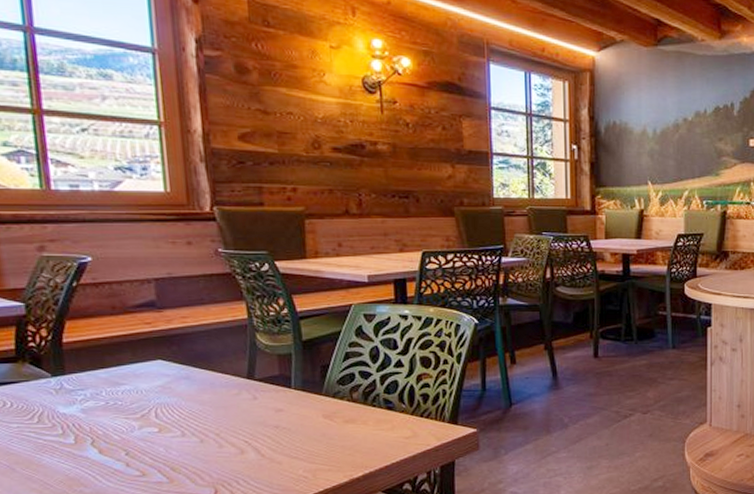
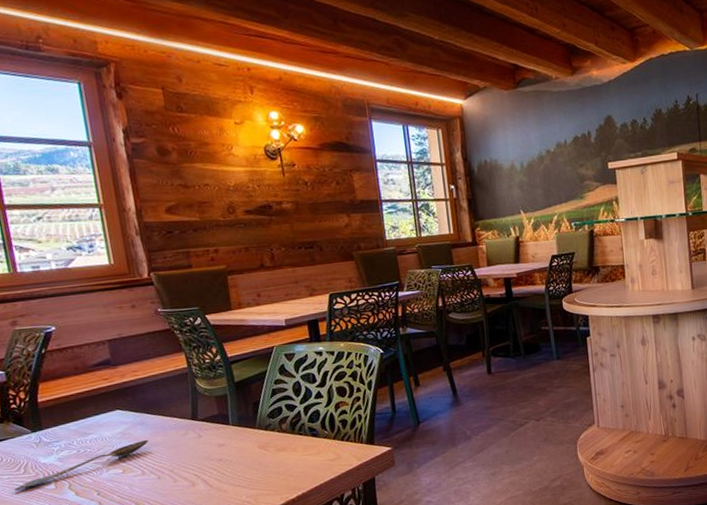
spoon: none [24,397,194,443] -> present [14,440,149,491]

